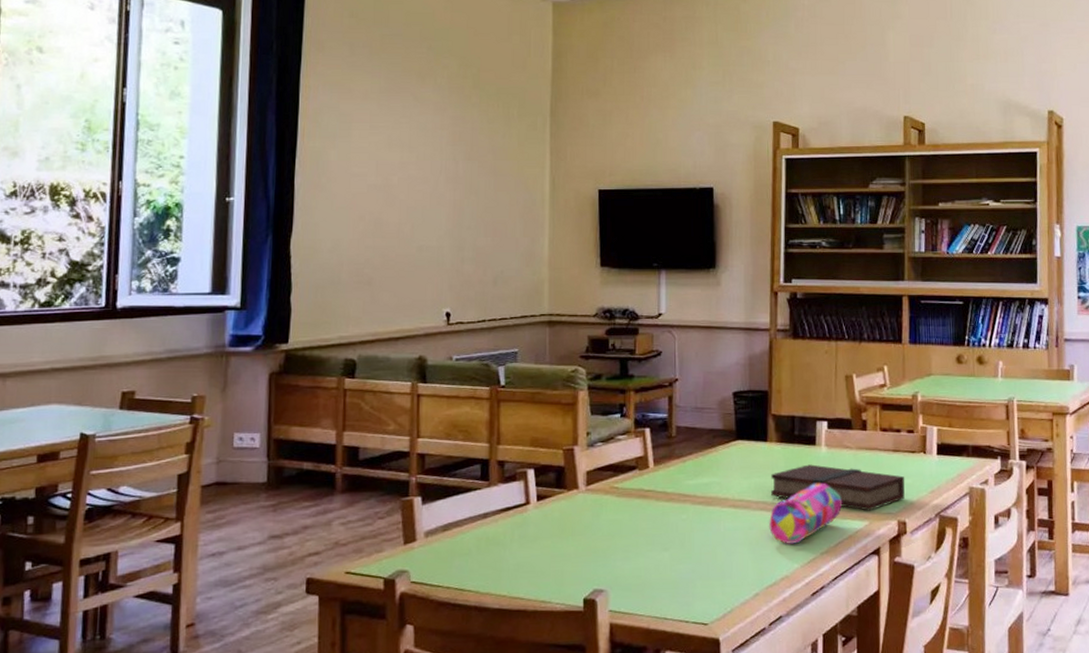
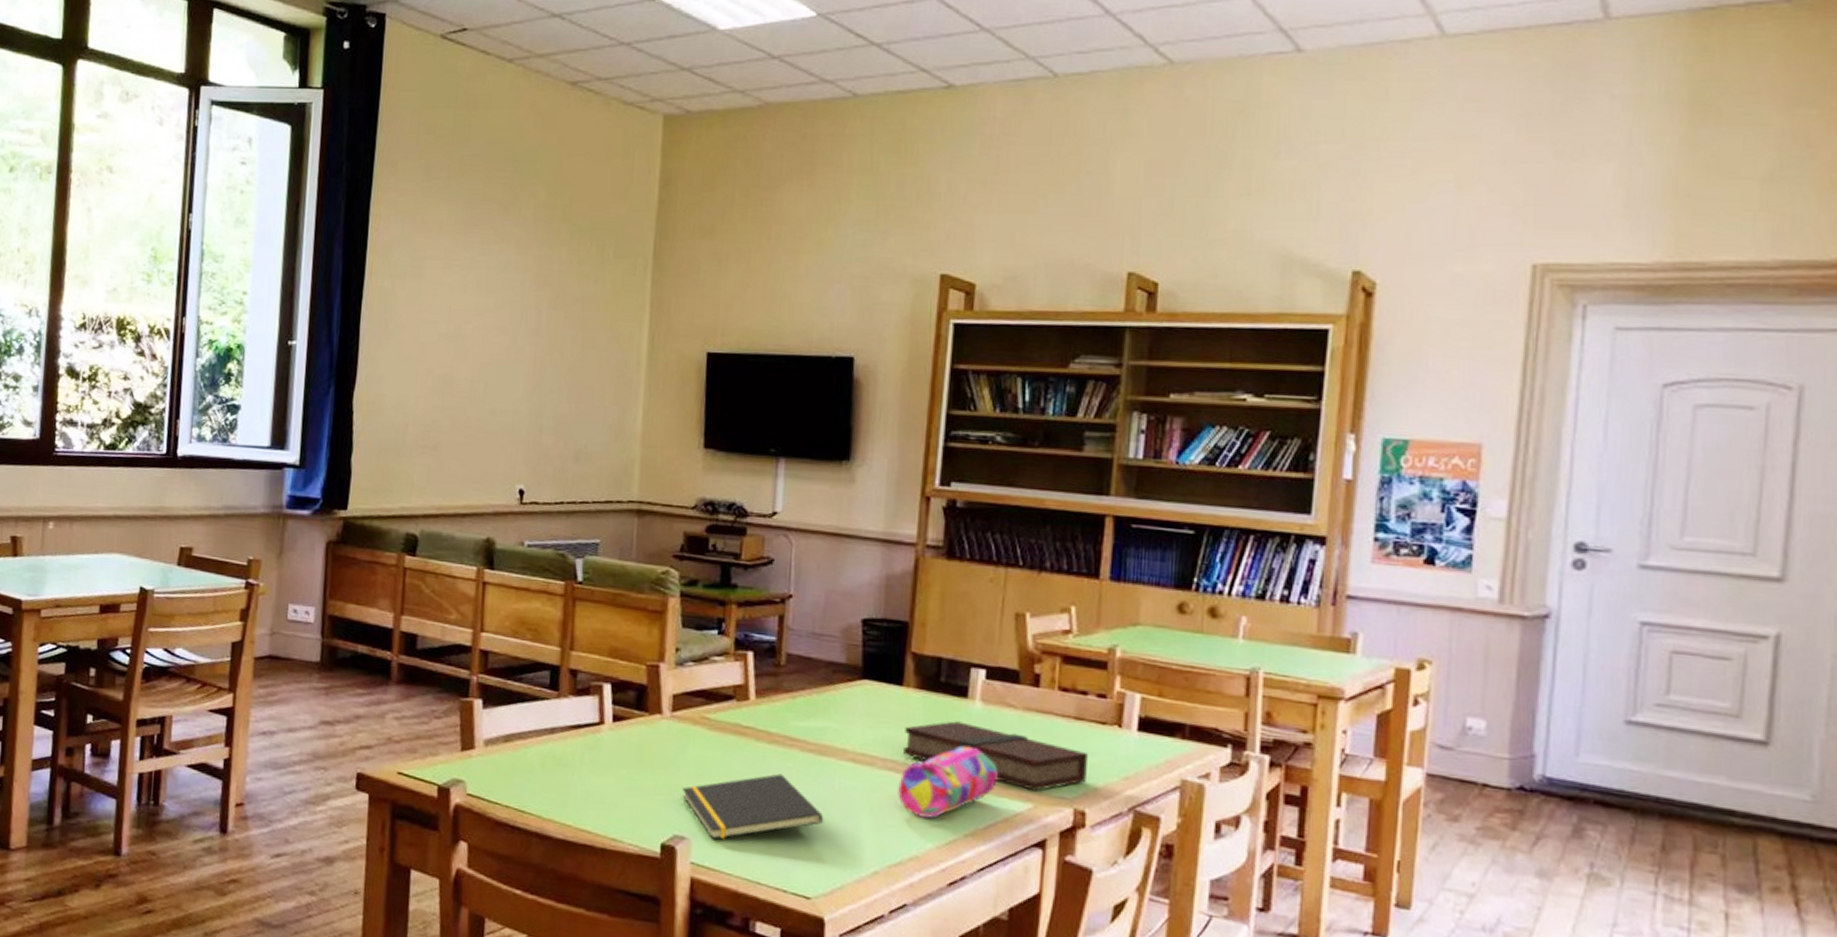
notepad: none [598,525,714,589] -> present [681,773,824,840]

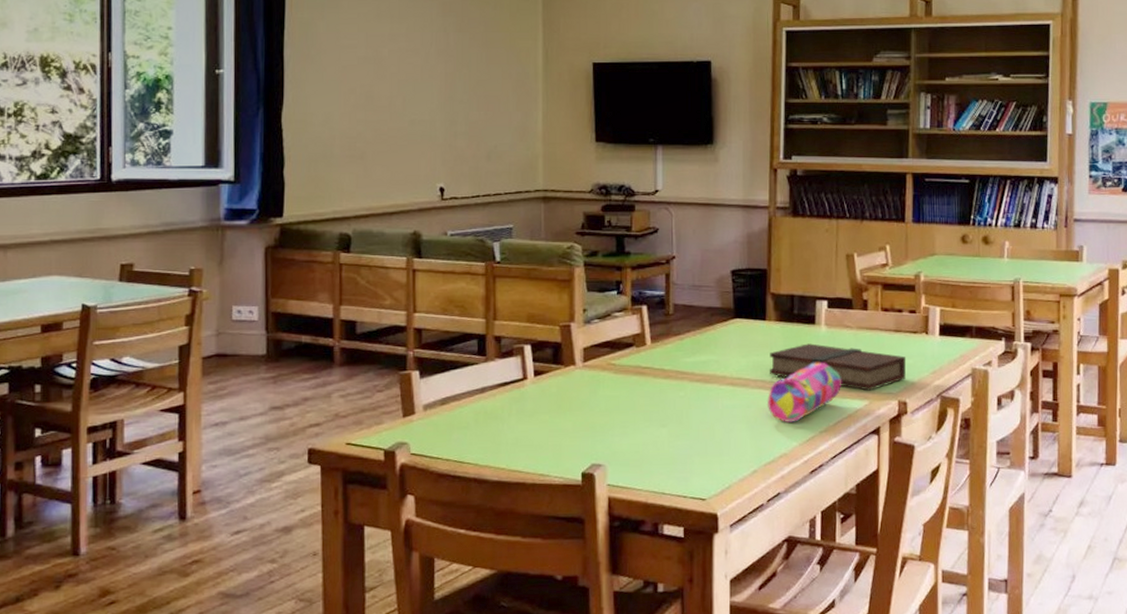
notepad: present [681,773,824,840] -> none [596,402,712,464]

